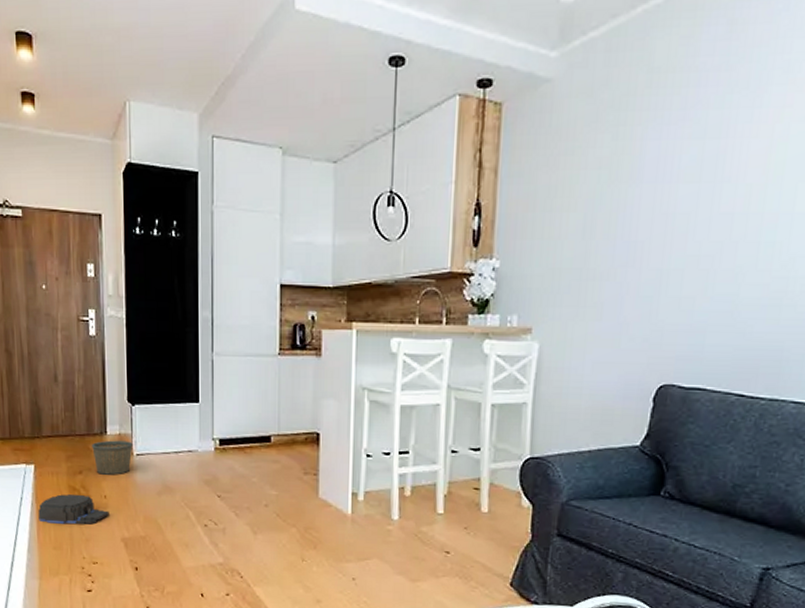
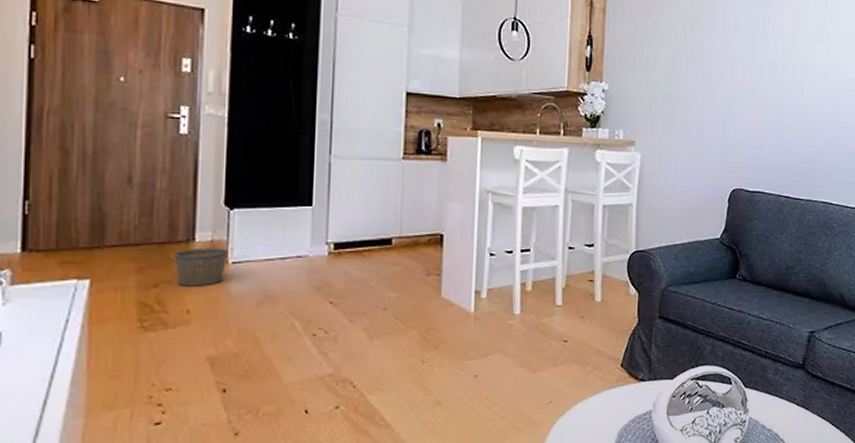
robot vacuum: present [38,494,109,525] -> none [91,312,192,348]

